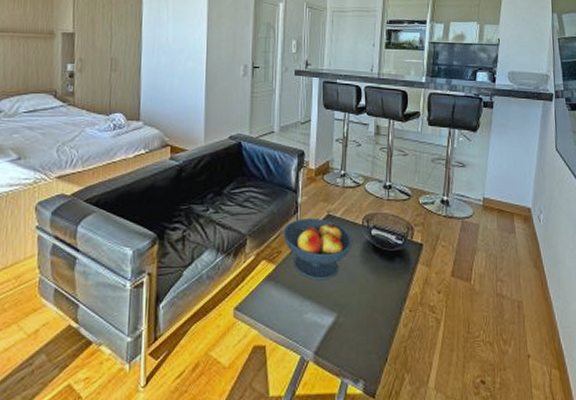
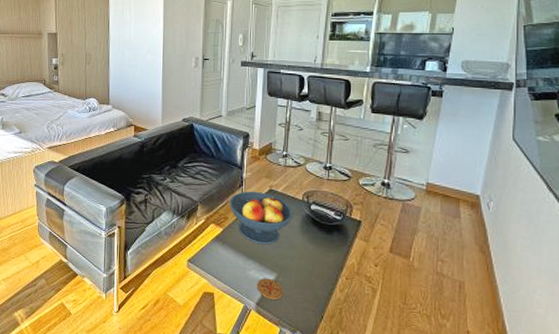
coaster: none [315,320,344,345] -> present [257,278,283,300]

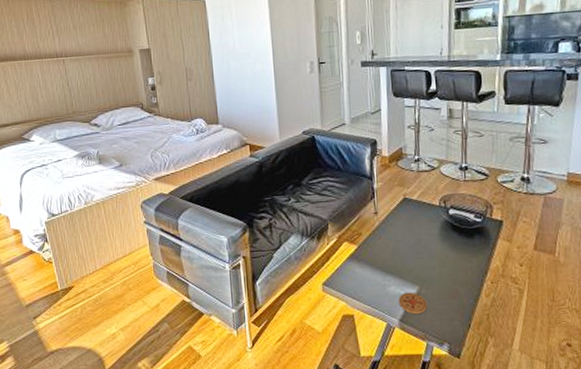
fruit bowl: present [229,191,293,245] -> none [361,201,431,258]

